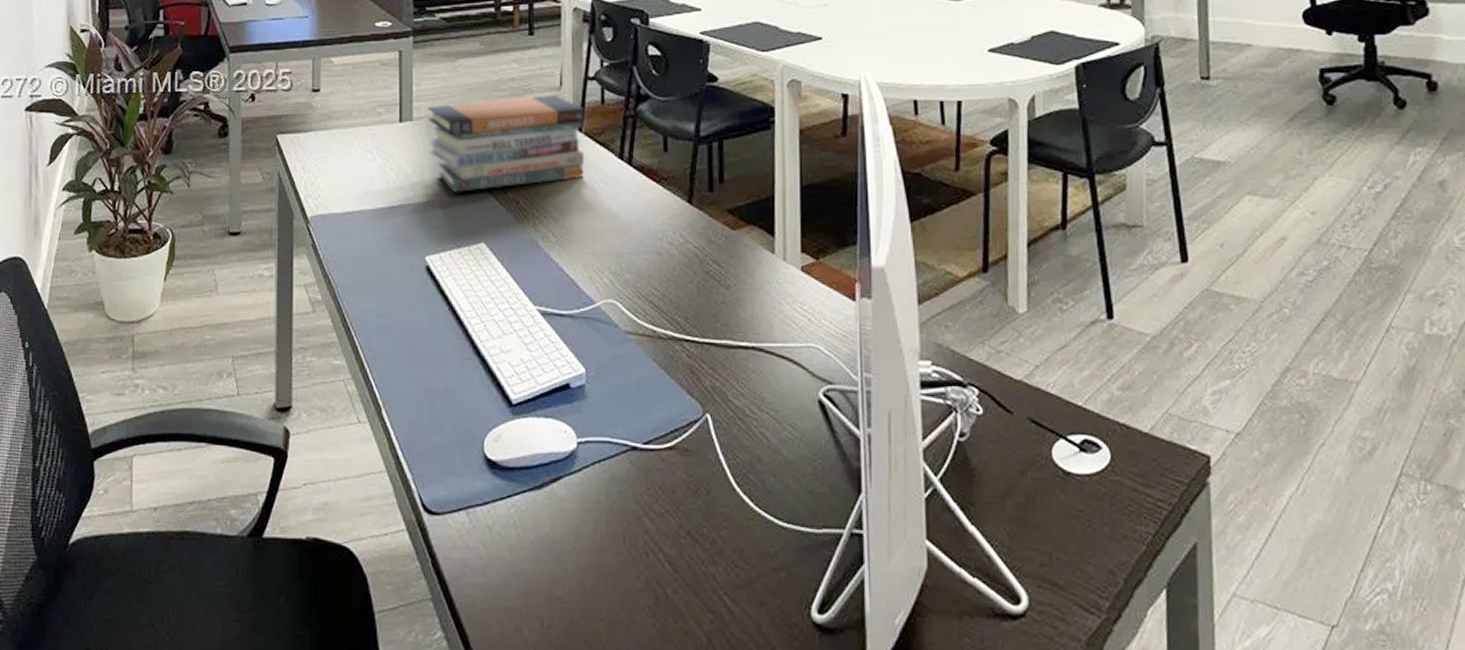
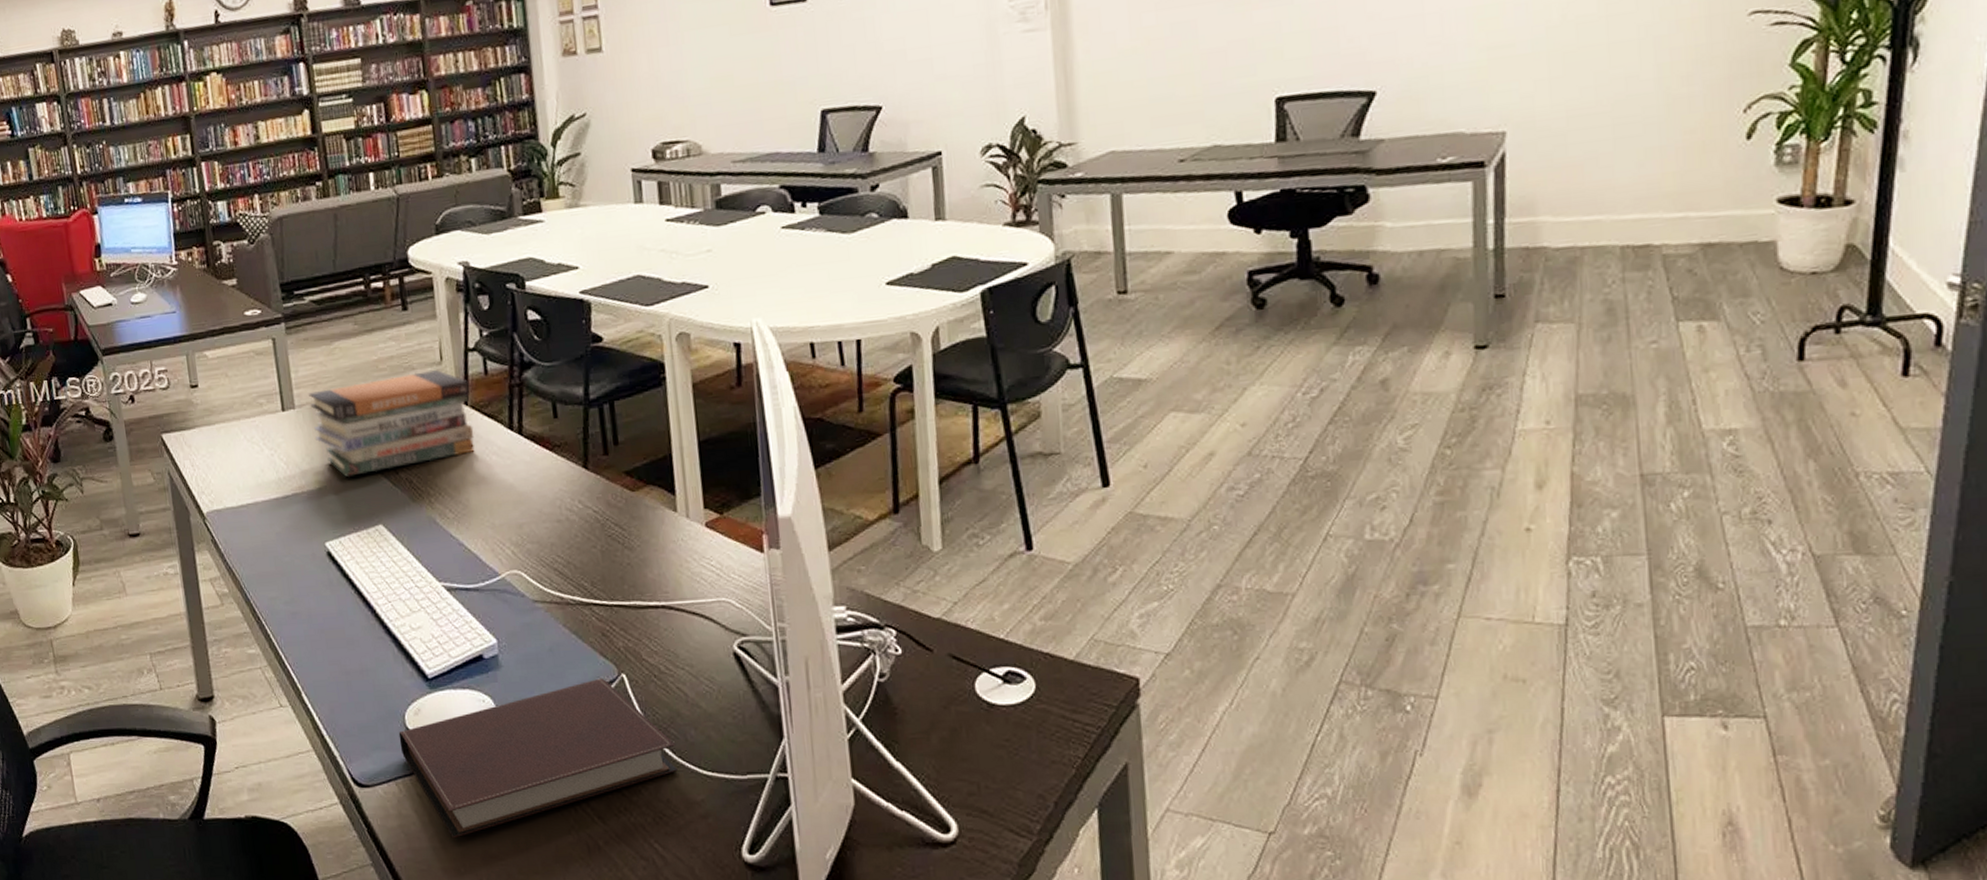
notebook: none [475,416,754,577] -> present [398,678,678,839]

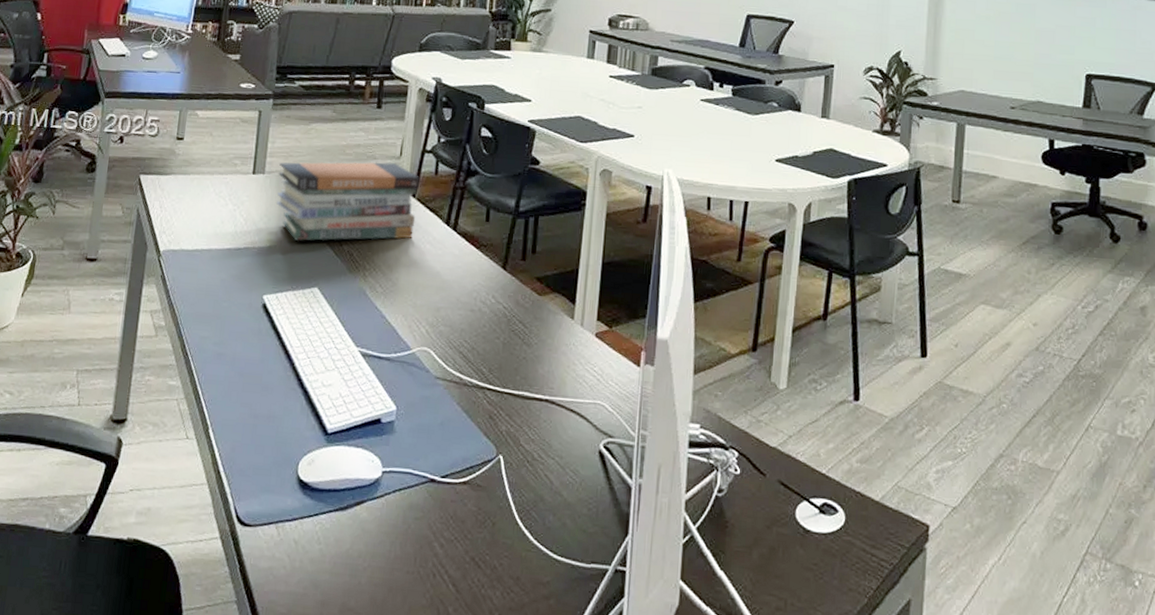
notebook: present [398,678,678,839] -> none [288,456,535,587]

